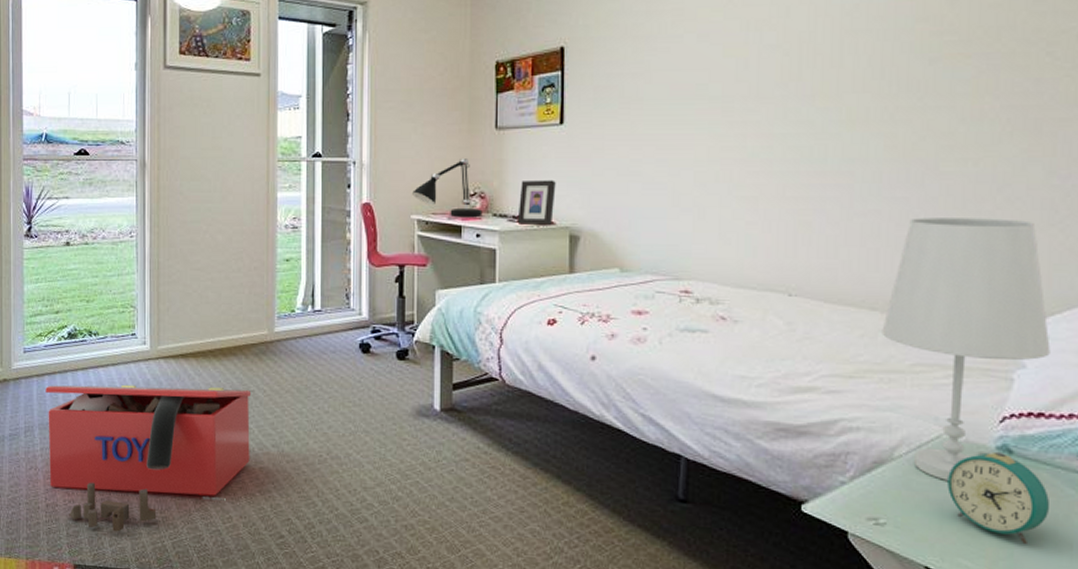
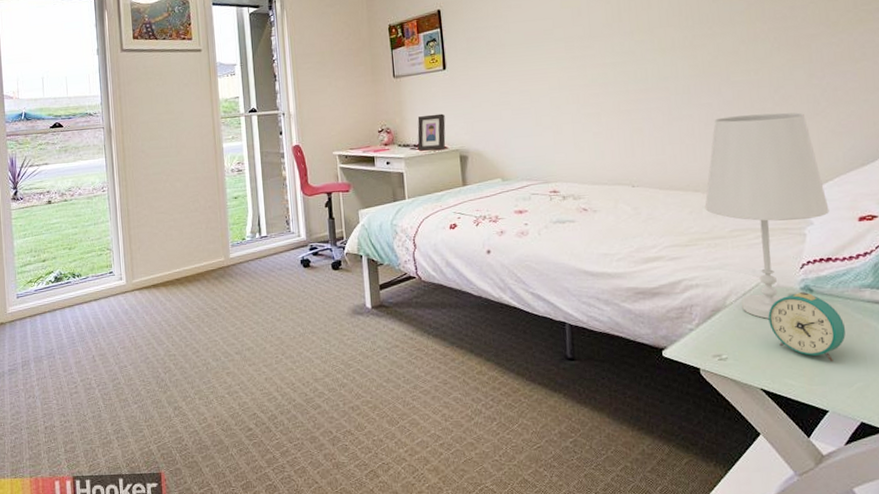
toy: present [45,384,252,532] -> none [38,309,218,443]
desk lamp: present [412,159,483,218] -> none [332,103,390,150]

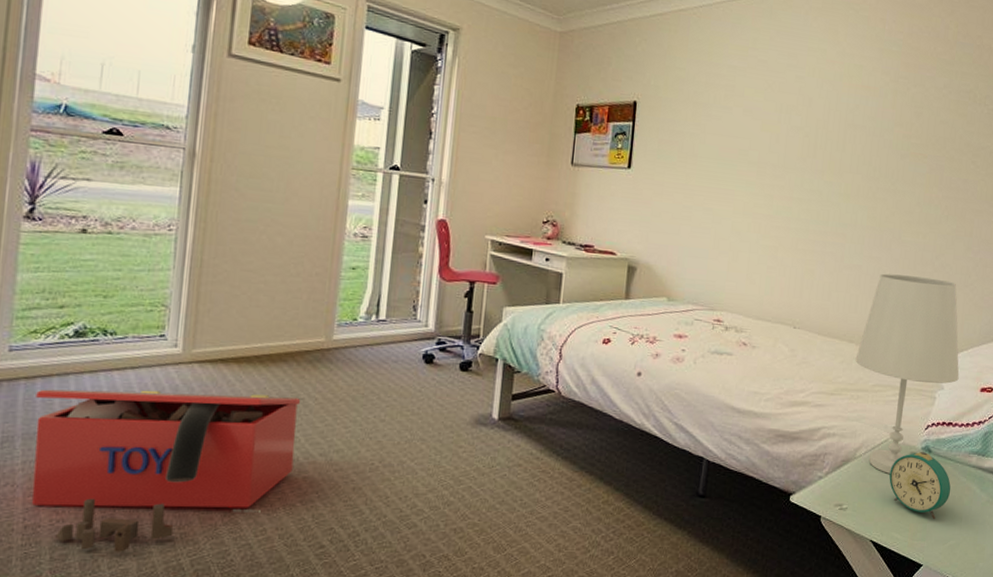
toy: none [38,309,218,443] -> present [32,389,301,552]
picture frame: present [417,113,446,152] -> none [583,214,620,257]

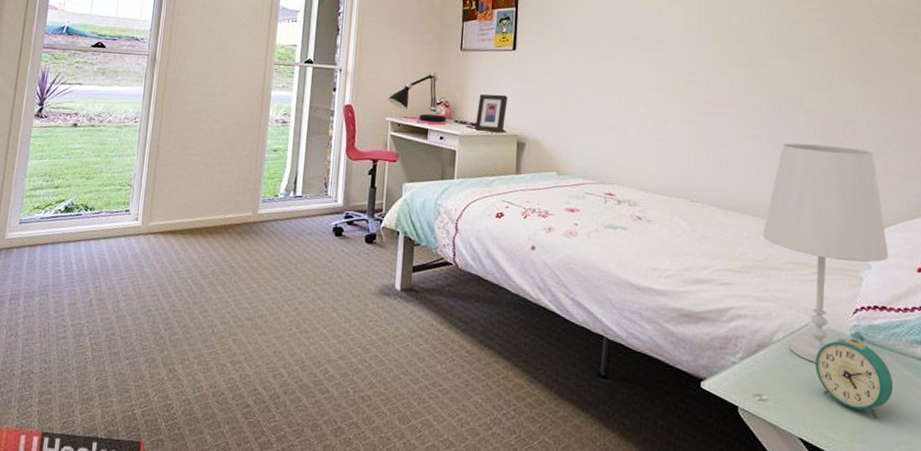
toy: present [32,389,301,552] -> none [28,255,232,400]
desk lamp: none [488,188,553,243] -> present [388,73,446,123]
picture frame: none [583,214,620,257] -> present [474,94,508,133]

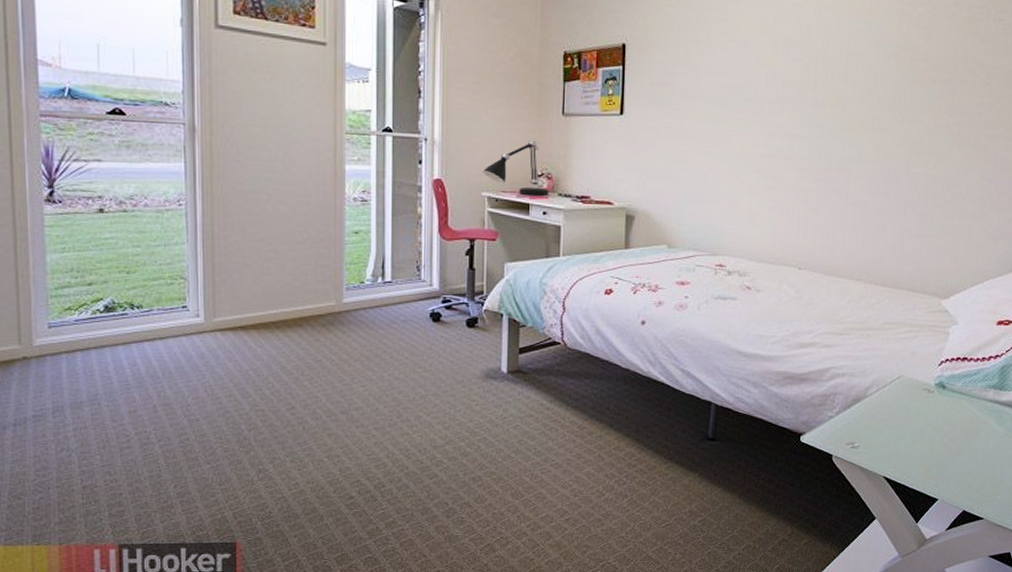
picture frame: present [474,94,508,133] -> none [580,164,615,206]
table lamp: present [762,143,889,363] -> none [864,208,974,411]
alarm clock: present [815,338,893,420] -> none [902,387,966,455]

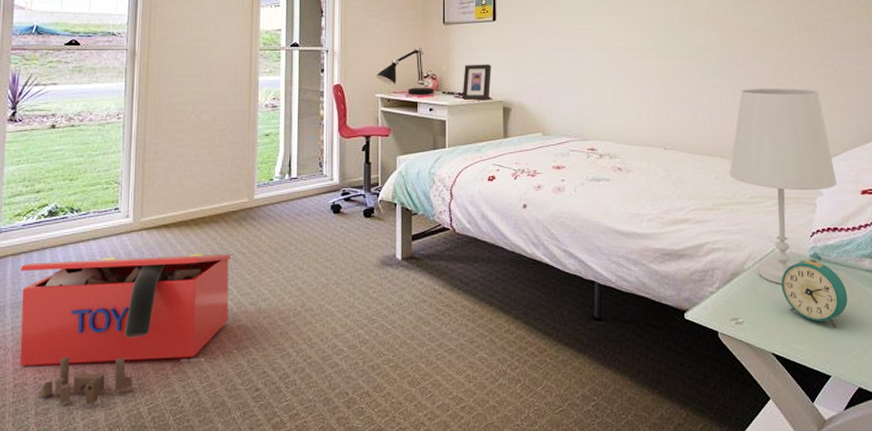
toy: none [78,358,319,508] -> present [20,253,231,405]
picture frame: none [580,164,615,206] -> present [462,64,491,101]
table lamp: none [864,208,974,411] -> present [729,88,837,284]
alarm clock: none [902,387,966,455] -> present [781,259,847,328]

